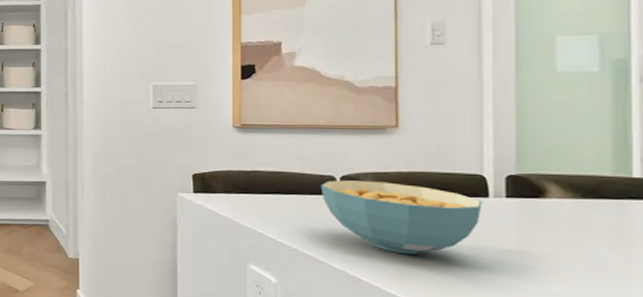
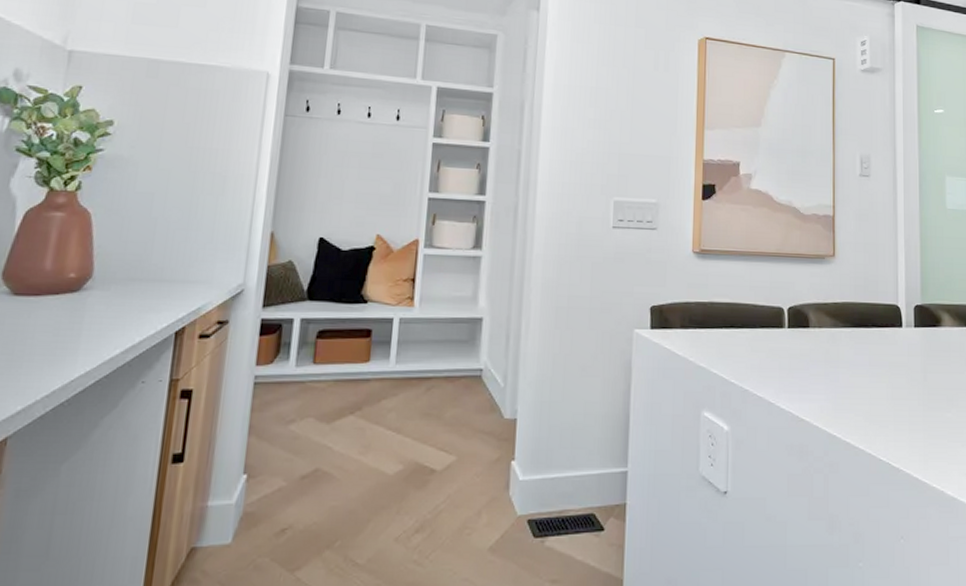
cereal bowl: present [320,180,482,254] -> none [770,312,898,388]

